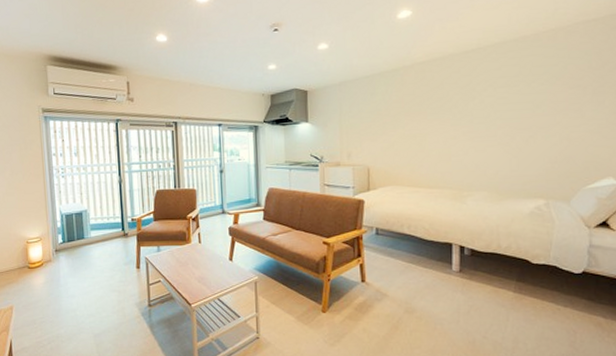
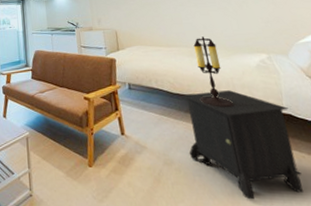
nightstand: none [434,239,555,348] -> present [183,90,303,200]
table lamp: none [457,177,495,257] -> present [193,36,235,108]

